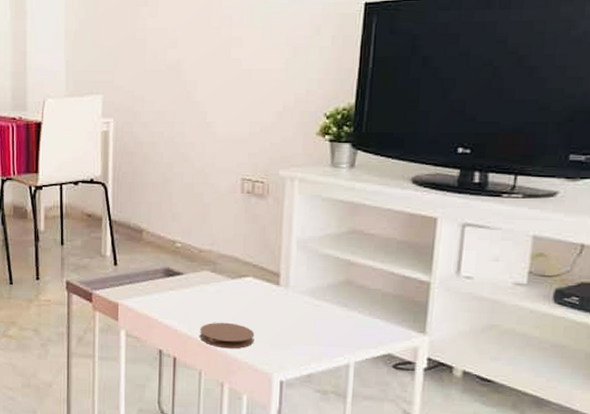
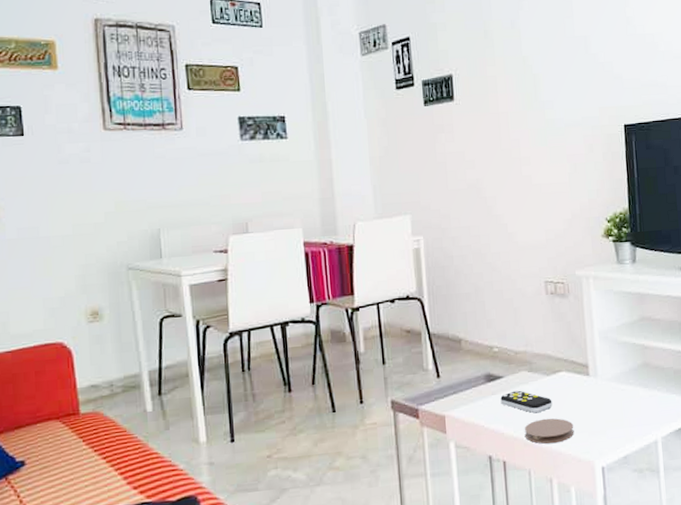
remote control: none [178,289,234,316] -> present [500,390,553,414]

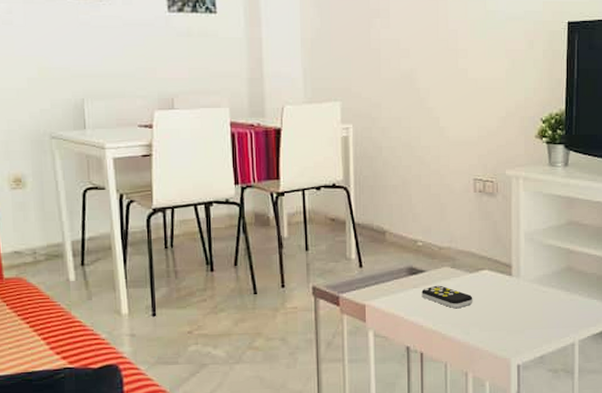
coaster: present [524,418,574,444] -> none [443,314,493,340]

